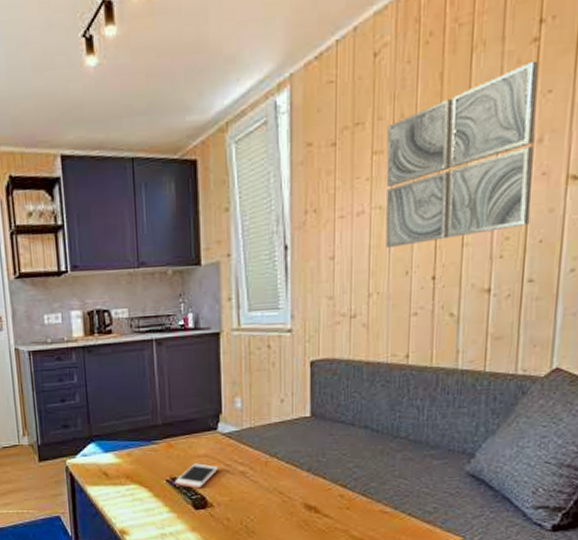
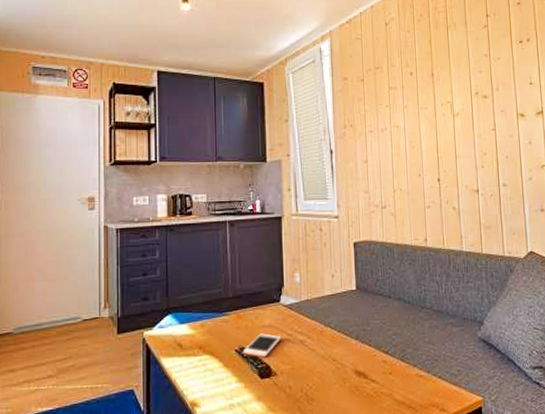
wall art: present [385,60,539,247] -> none [398,39,498,156]

